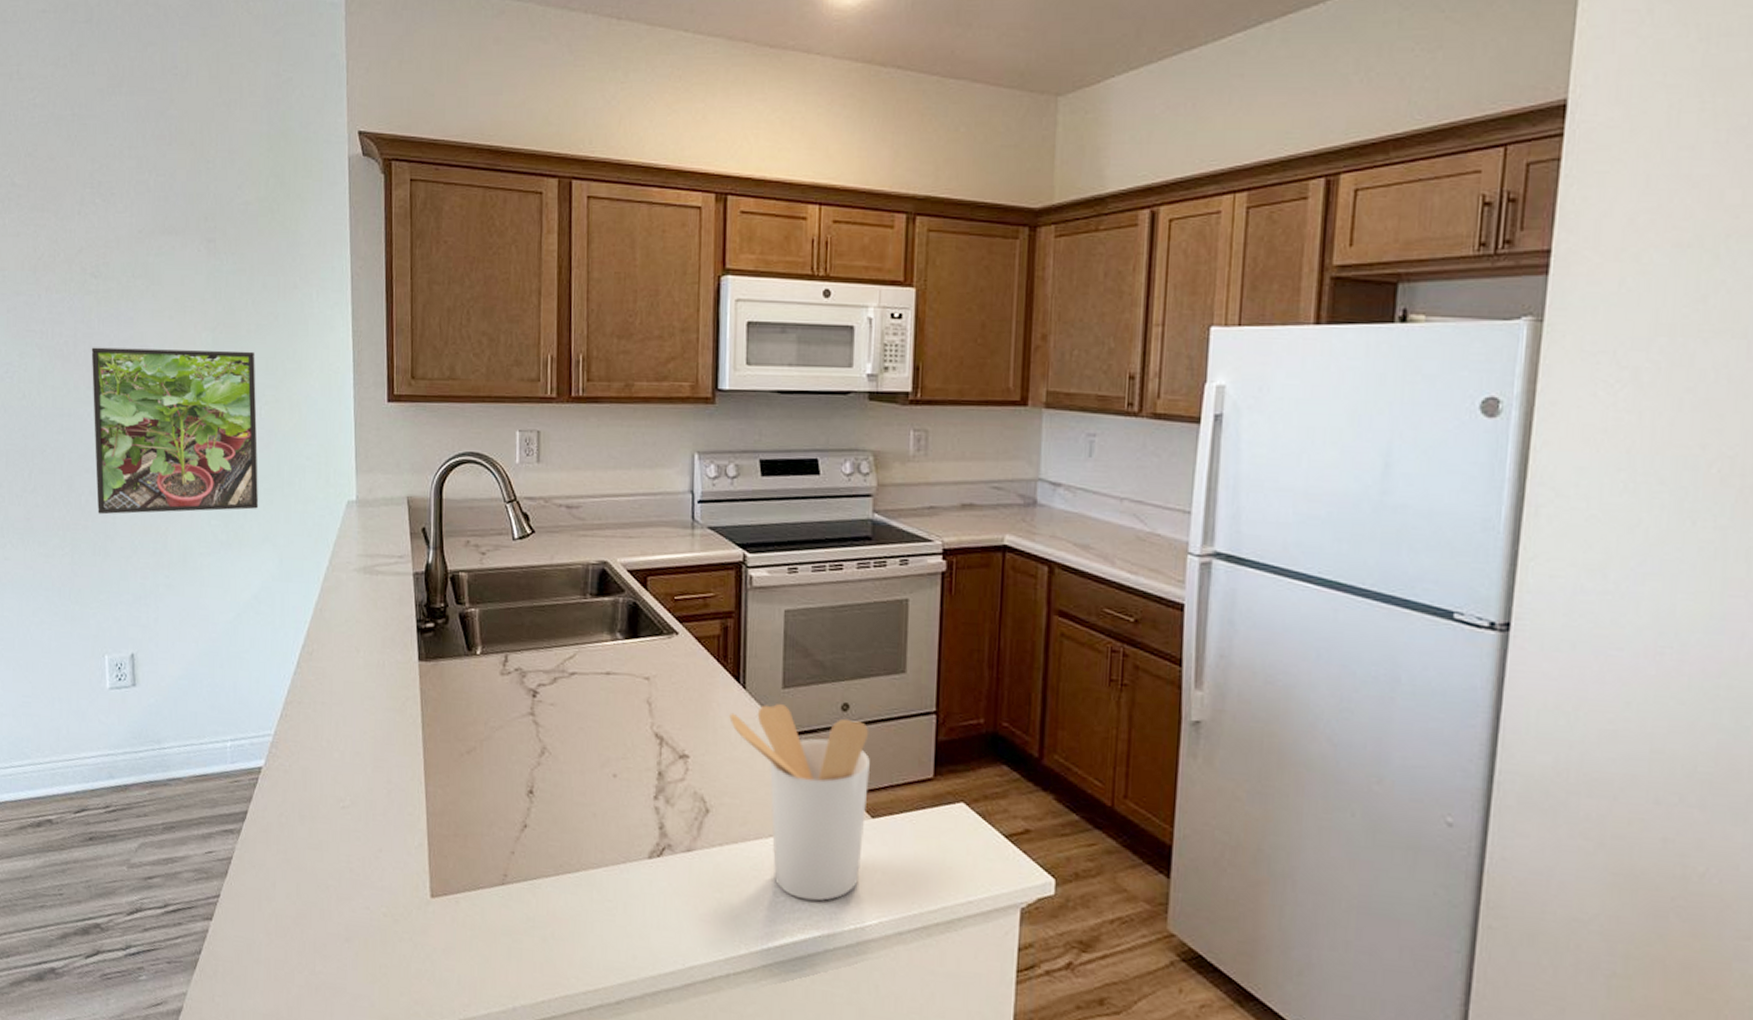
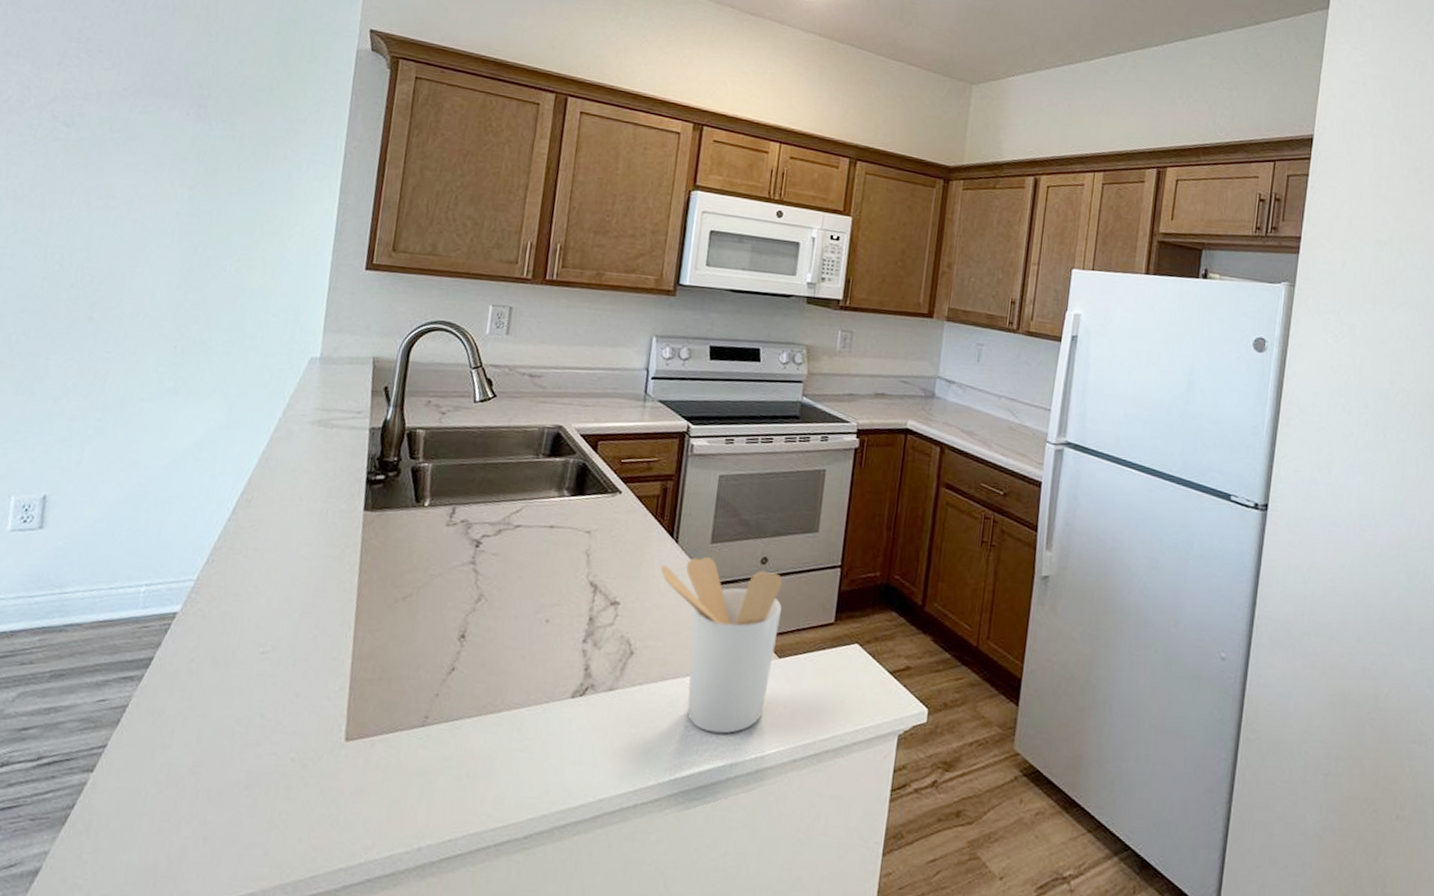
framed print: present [91,347,259,515] -> none [28,191,233,360]

